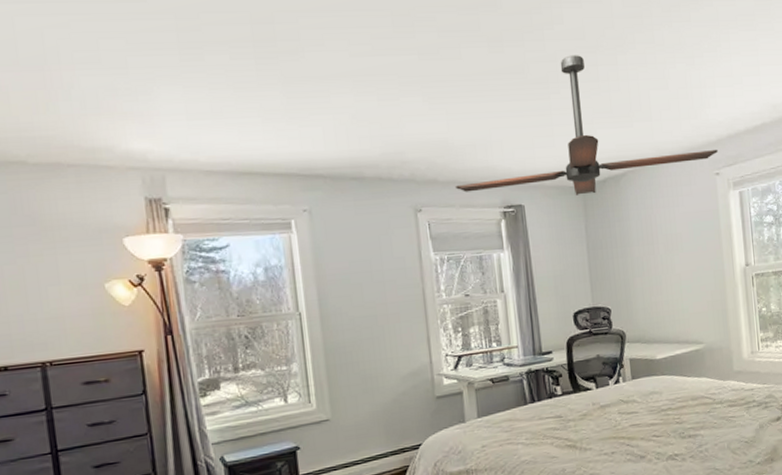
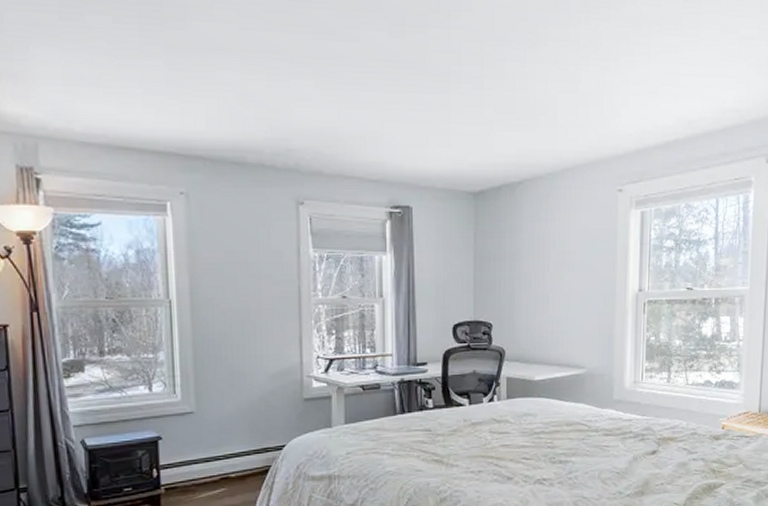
ceiling fan: present [455,55,718,195] -> none [340,47,623,201]

